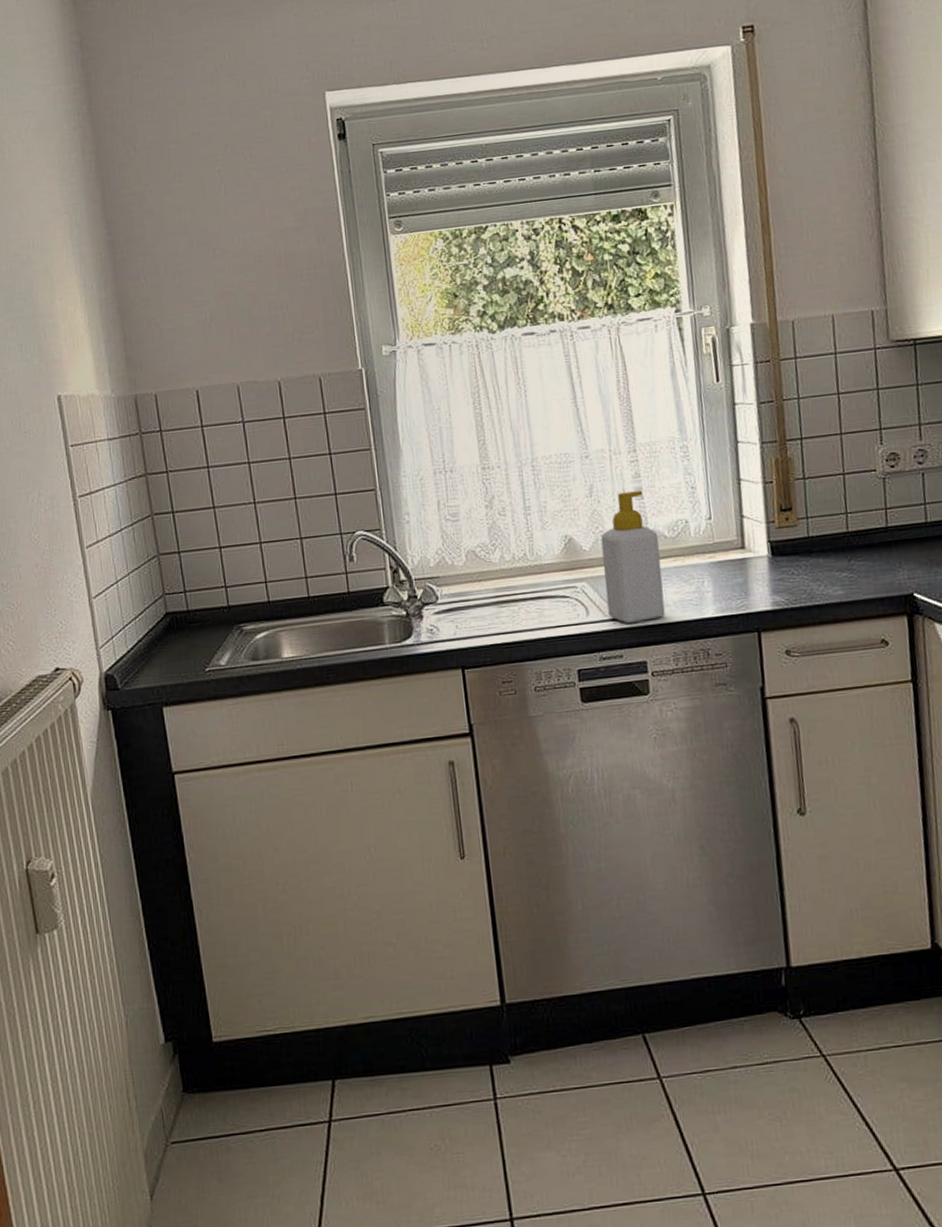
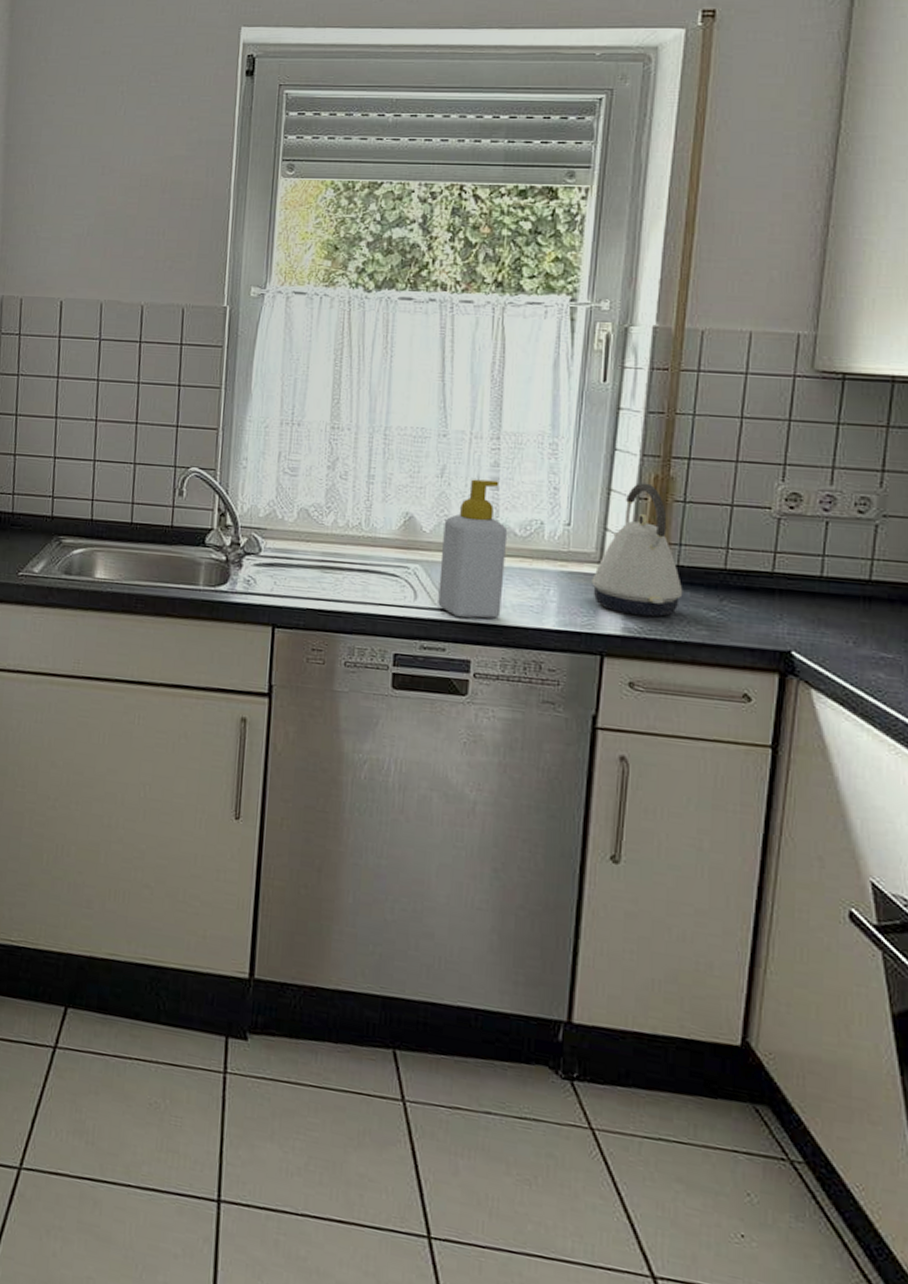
kettle: none [738,467,817,590] -> present [591,483,683,618]

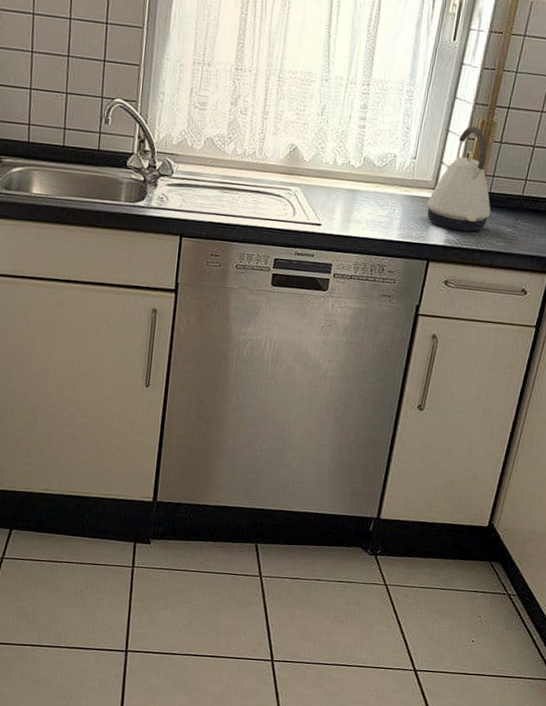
soap bottle: present [438,479,508,619] -> none [311,118,369,231]

